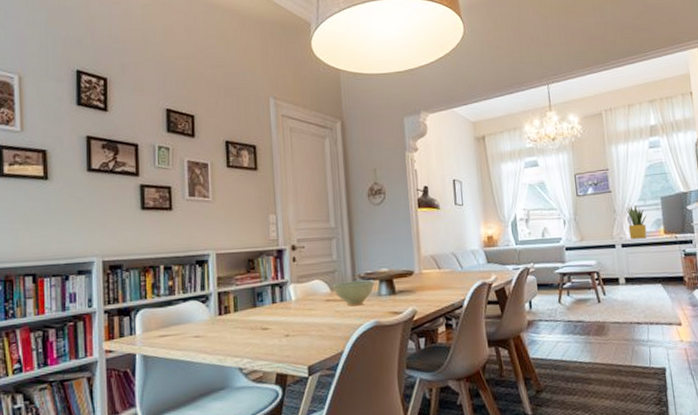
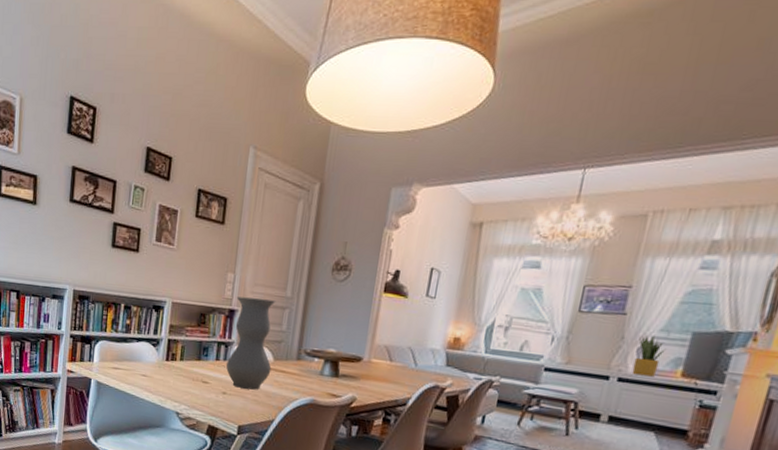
vase: none [282,233,331,327] -> present [225,296,276,390]
bowl: present [332,280,375,307] -> none [276,353,319,381]

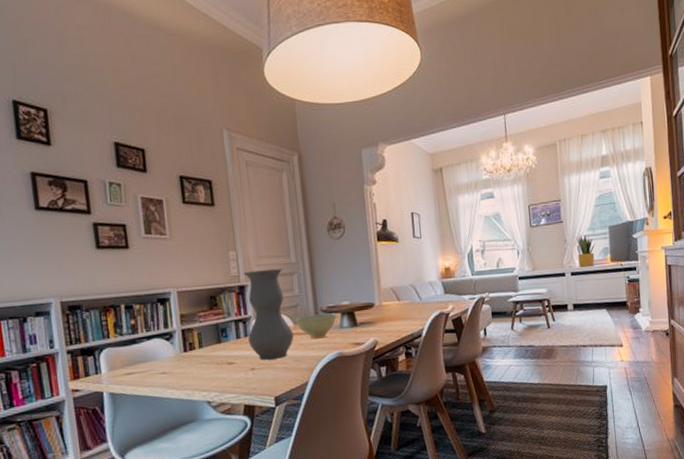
bowl: none [276,353,319,381] -> present [295,313,337,339]

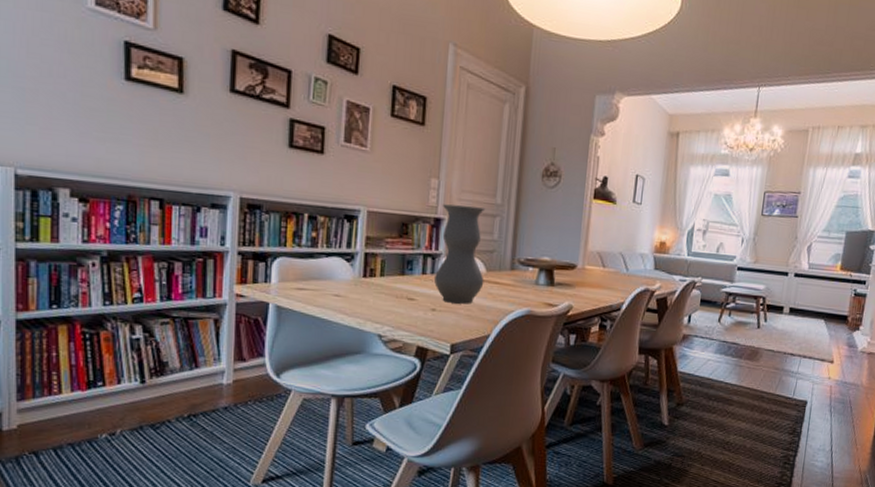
bowl: present [295,313,337,339] -> none [488,264,534,292]
planter: present [576,234,596,268] -> none [804,235,828,271]

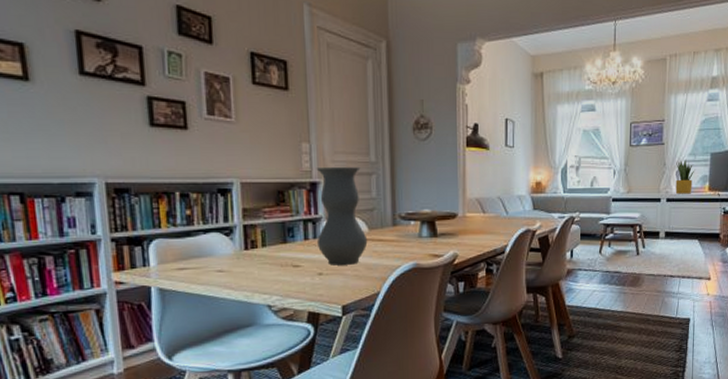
planter: none [804,235,828,271] -> present [675,159,695,194]

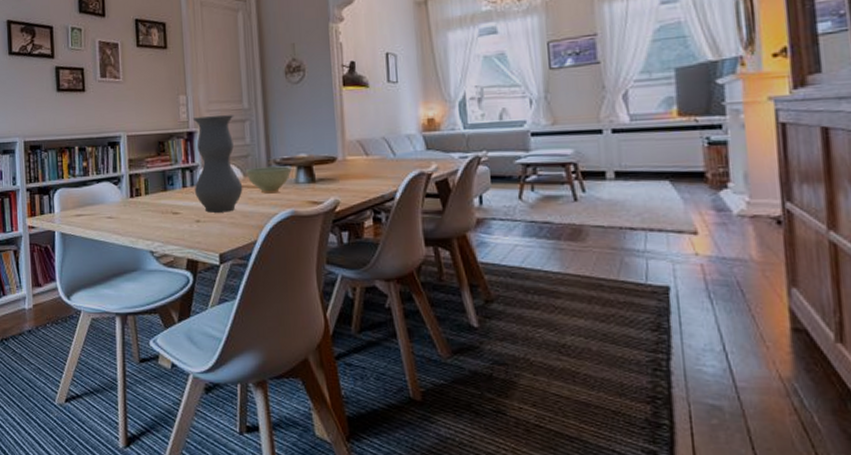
bowl: none [370,221,416,247] -> present [245,166,292,194]
planter: present [675,159,695,194] -> none [621,78,653,123]

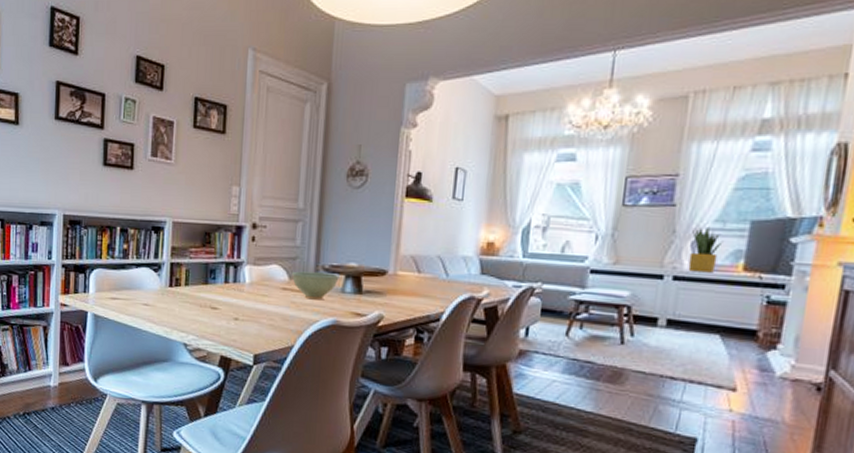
vase: present [192,115,243,213] -> none [236,211,288,314]
planter: none [621,78,653,123] -> present [687,226,723,273]

